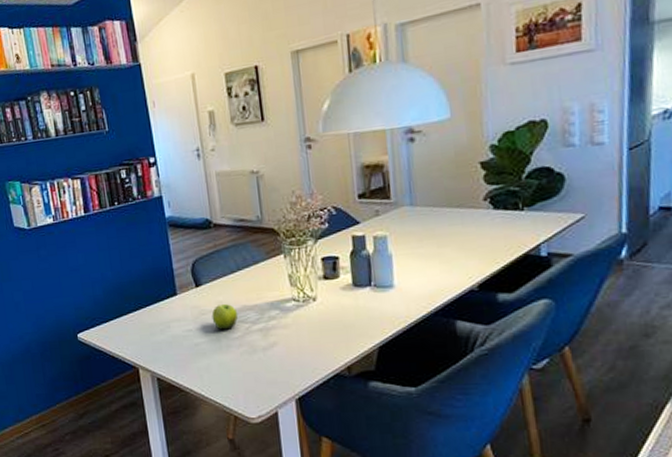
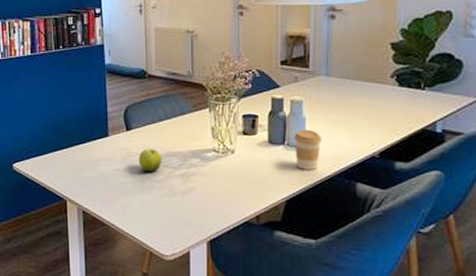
coffee cup: none [380,266,412,312] -> present [293,129,322,170]

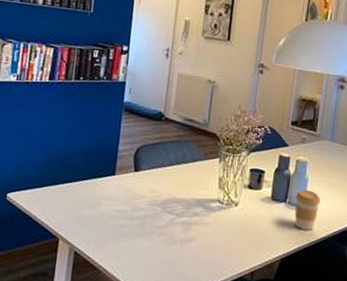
fruit: present [138,148,163,172] -> none [141,192,167,217]

